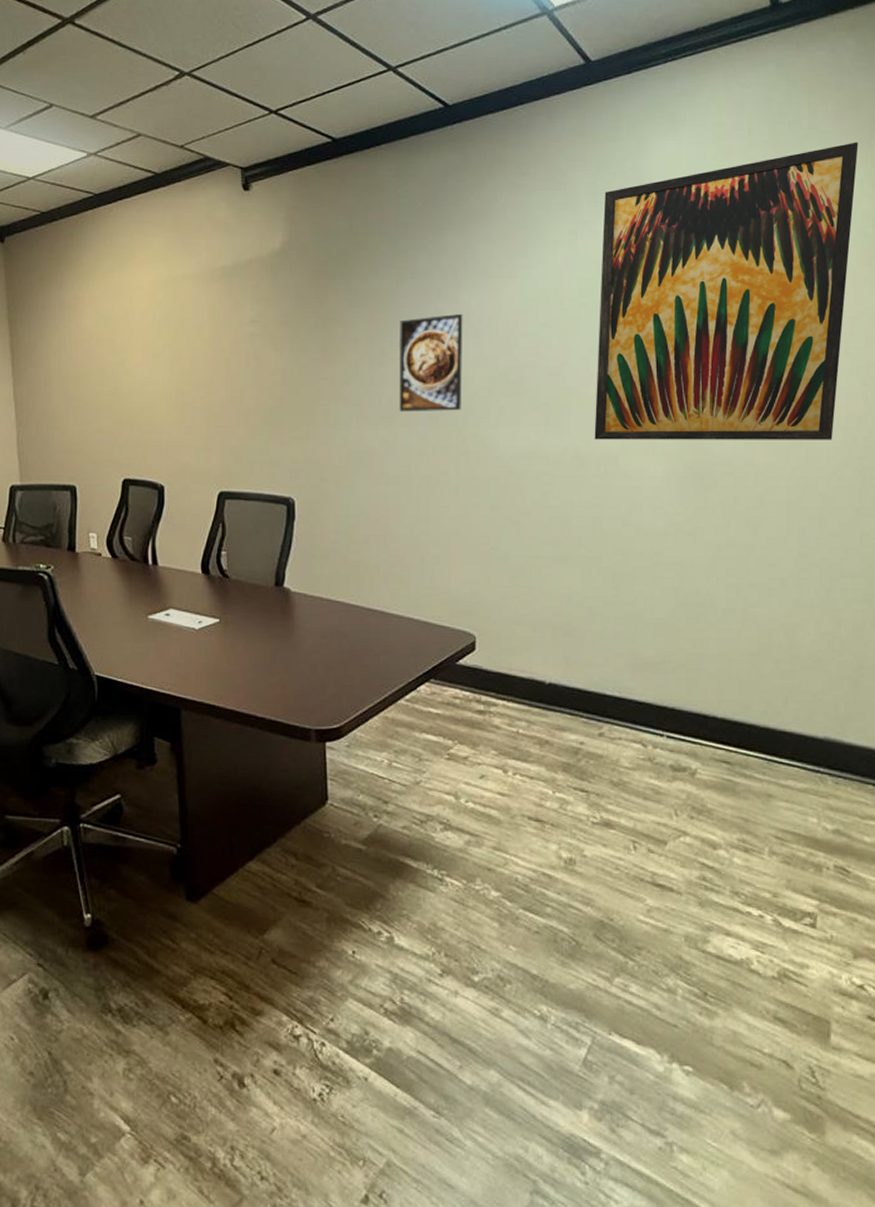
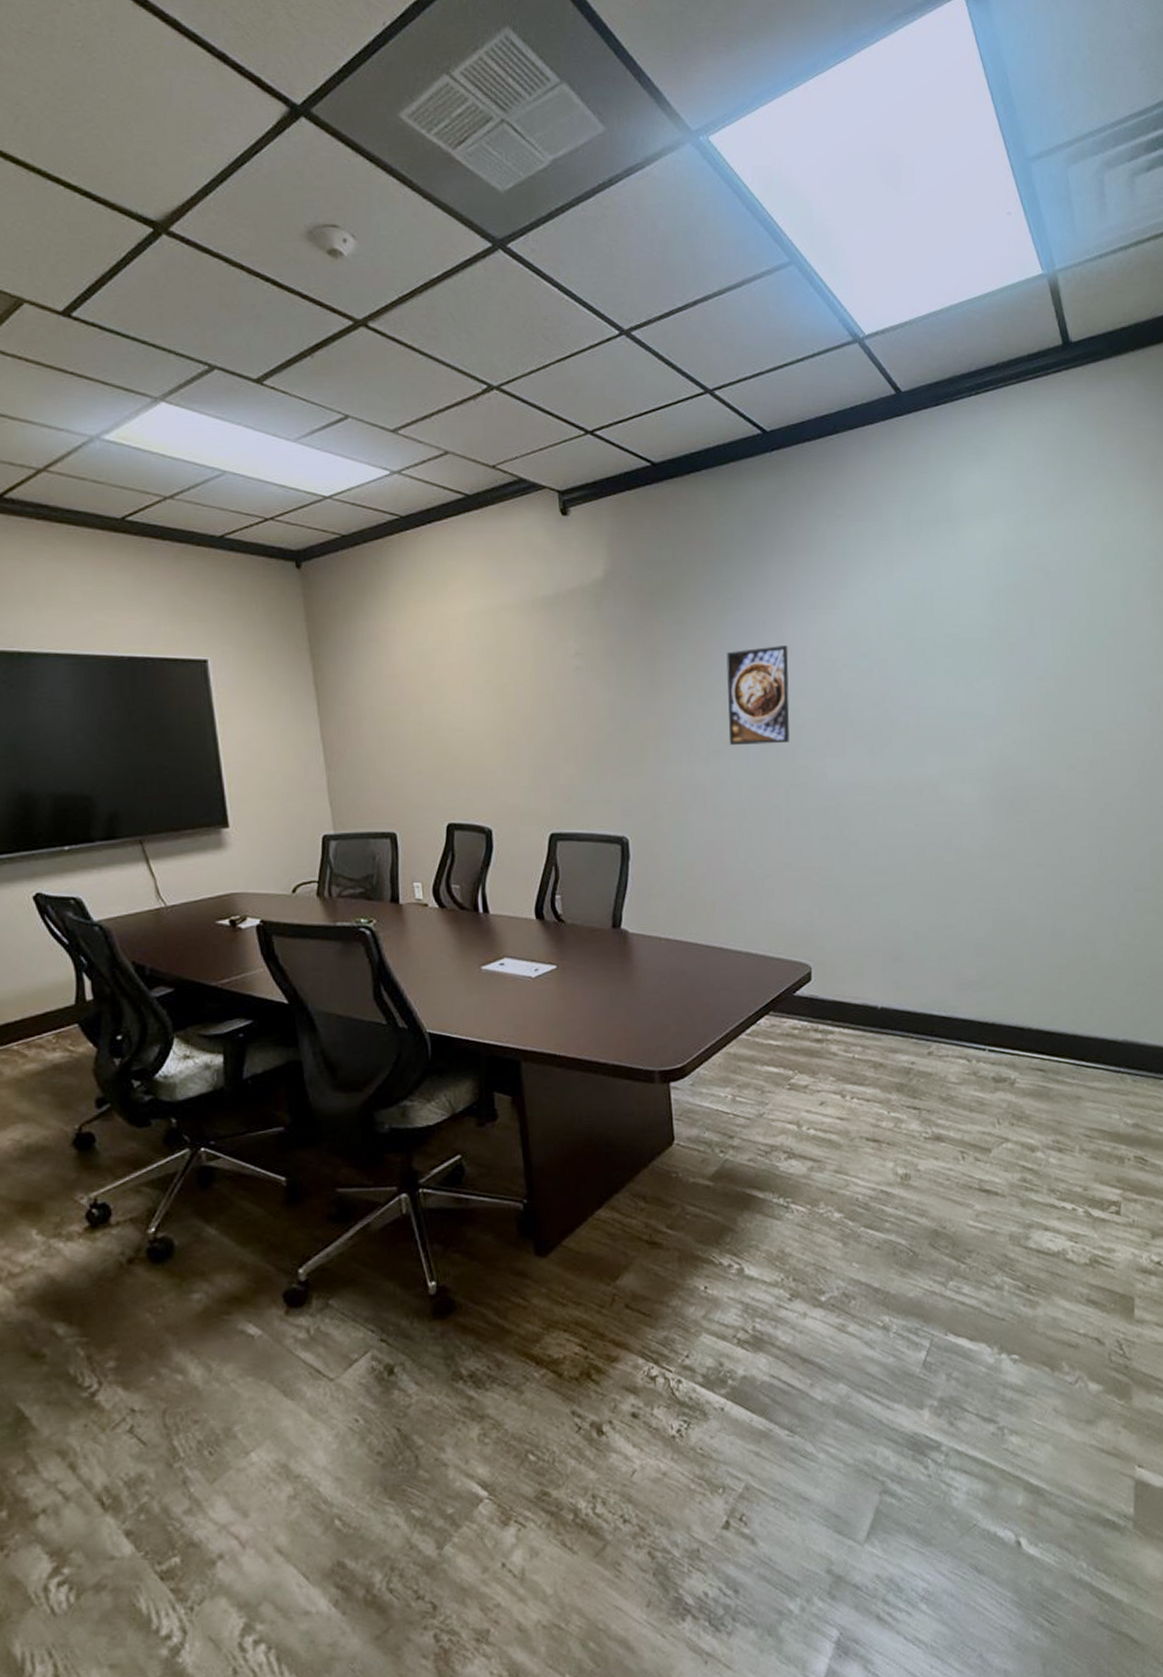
wall art: present [594,142,859,440] -> none [915,480,1141,769]

